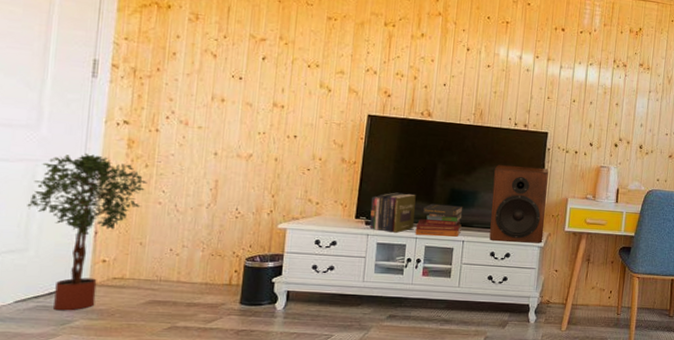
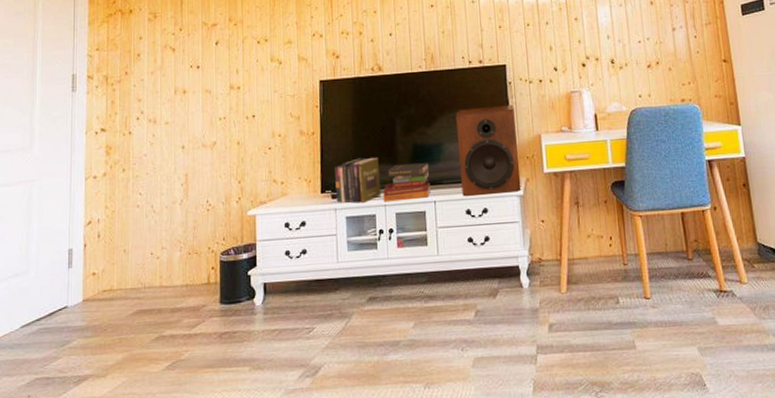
potted tree: present [27,152,147,311] -> none [26,166,125,332]

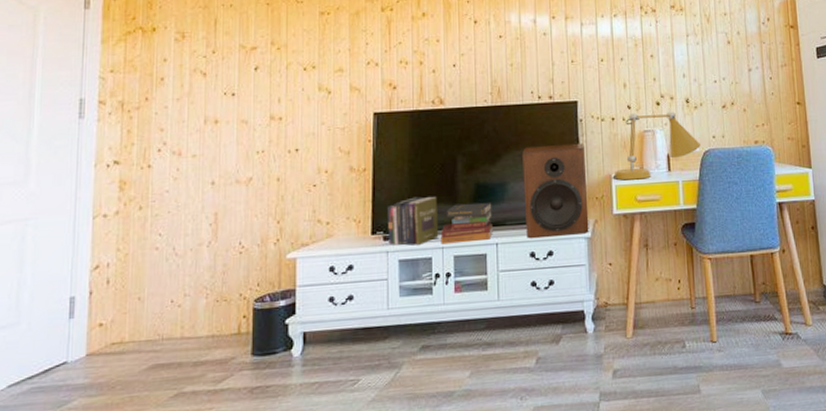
table lamp: none [542,72,627,140] -> present [612,111,700,181]

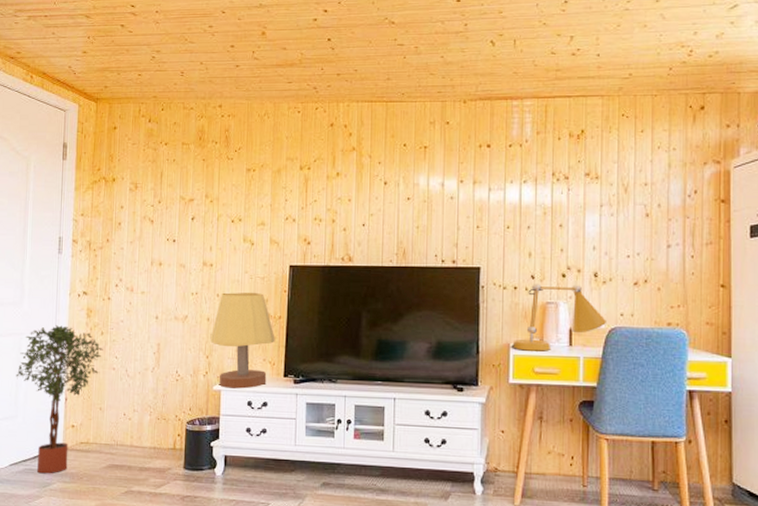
potted tree: none [17,203,142,391] -> present [16,324,103,474]
table lamp: none [281,144,360,255] -> present [210,292,275,389]
books: present [386,196,439,246] -> none [297,346,343,392]
books: present [440,202,493,245] -> none [343,357,392,395]
speaker: present [522,143,589,239] -> none [422,308,485,400]

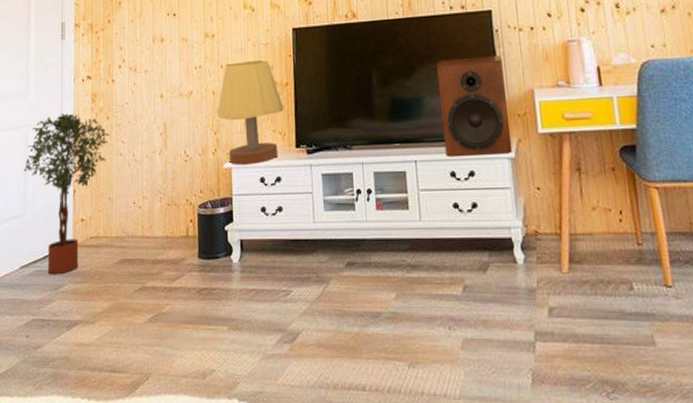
speaker: none [422,308,485,400] -> present [436,55,513,158]
table lamp: present [511,284,606,351] -> none [535,18,637,96]

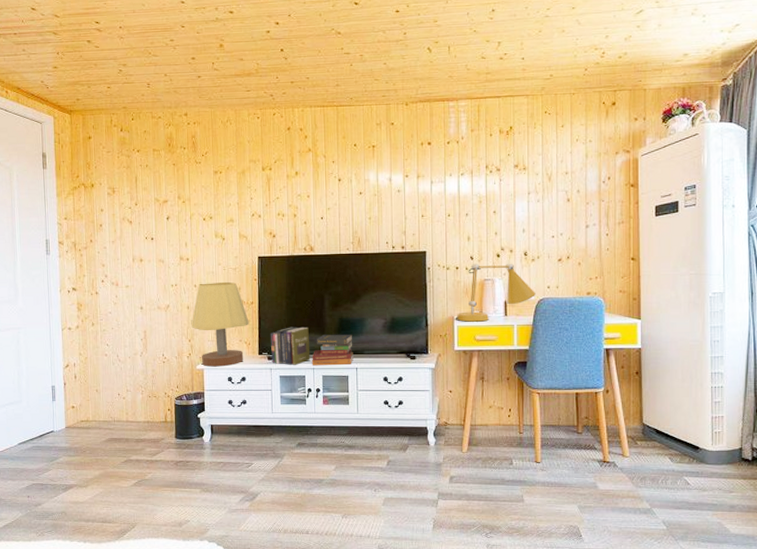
potted tree: present [24,112,110,275] -> none [17,318,95,450]
books: none [308,110,358,161] -> present [270,327,311,366]
books: none [359,117,411,160] -> present [312,334,353,366]
speaker: present [436,55,513,158] -> none [378,288,433,366]
table lamp: none [535,18,637,96] -> present [455,263,535,322]

